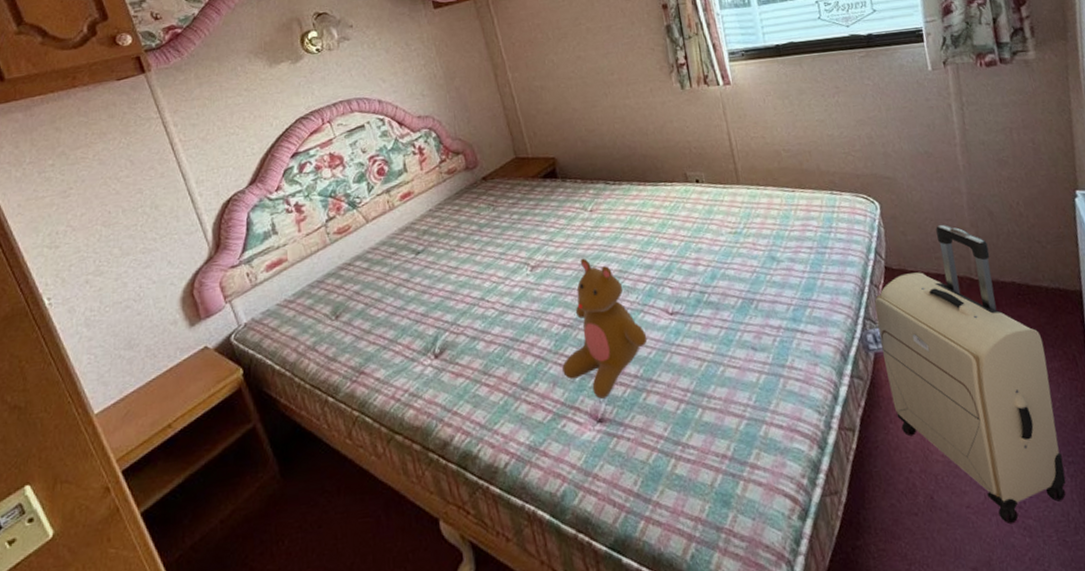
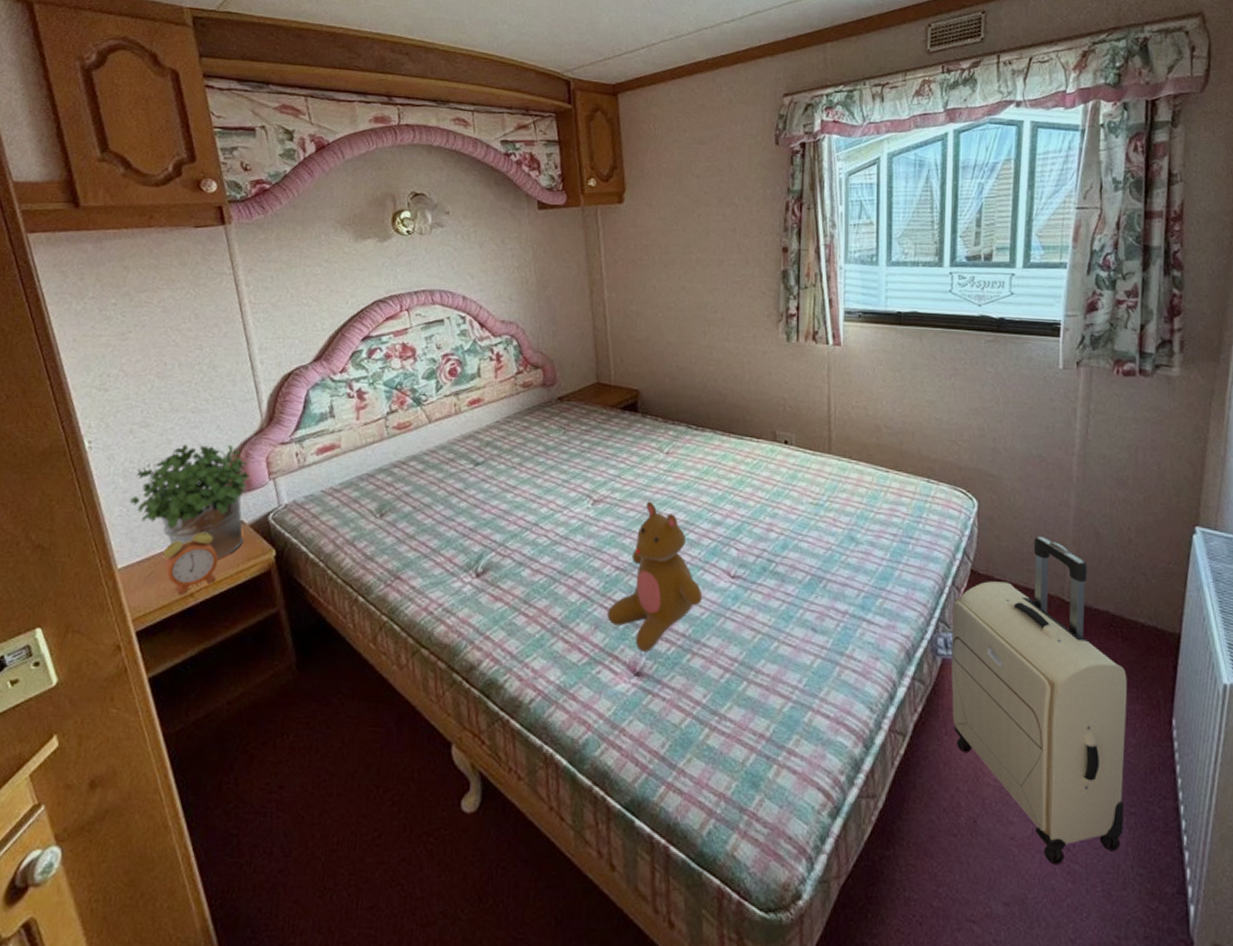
potted plant: none [95,277,211,389] -> present [129,444,252,561]
alarm clock: none [135,359,190,428] -> present [162,526,219,594]

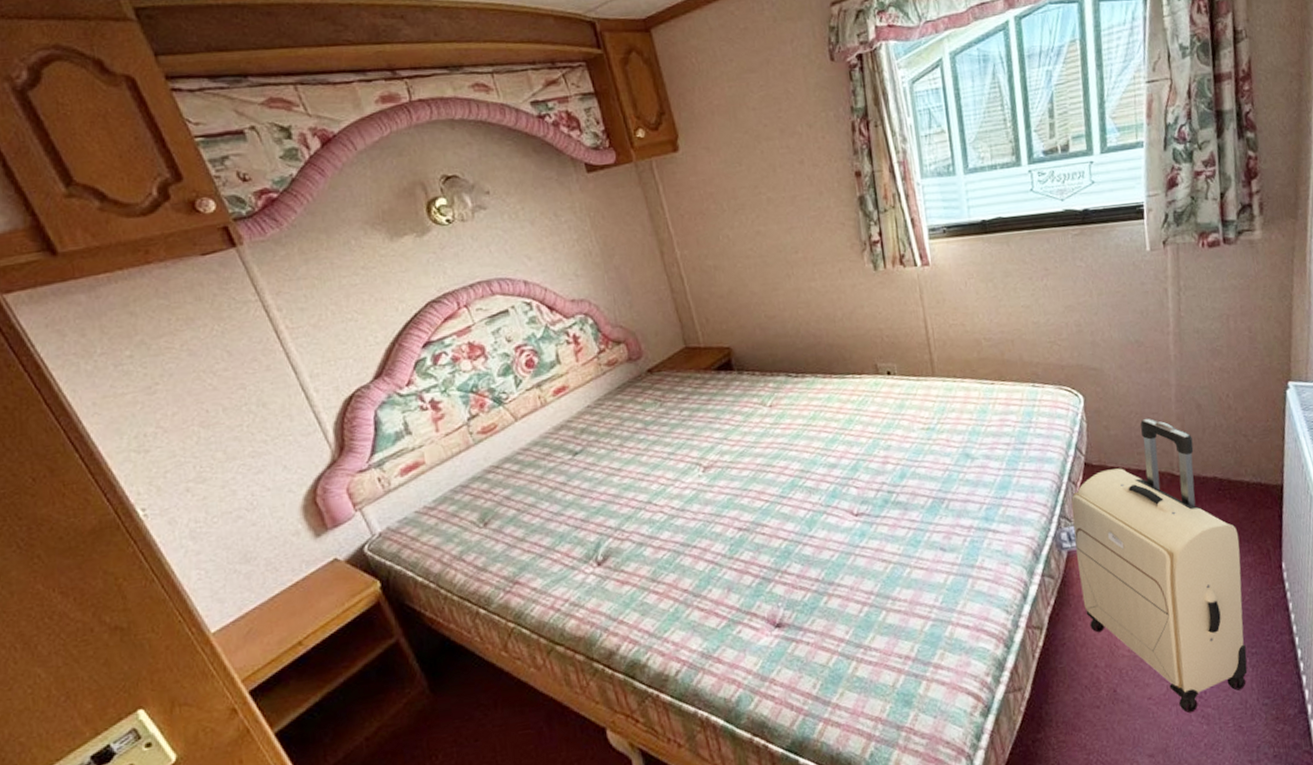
potted plant: present [129,444,252,561] -> none [204,484,343,604]
alarm clock: present [162,526,219,594] -> none [257,573,322,645]
teddy bear: present [607,501,703,652] -> none [738,457,830,604]

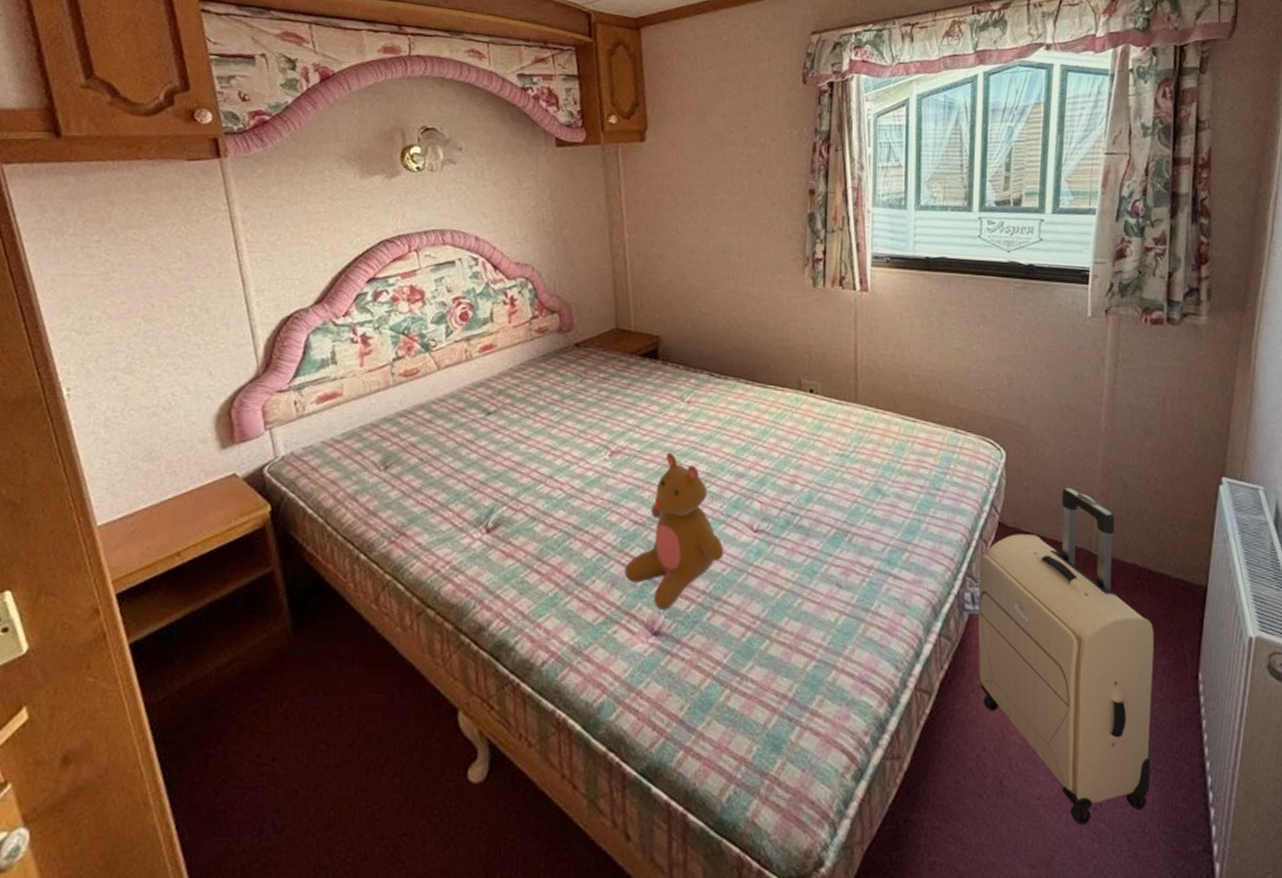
teddy bear: none [738,457,830,604] -> present [625,452,724,610]

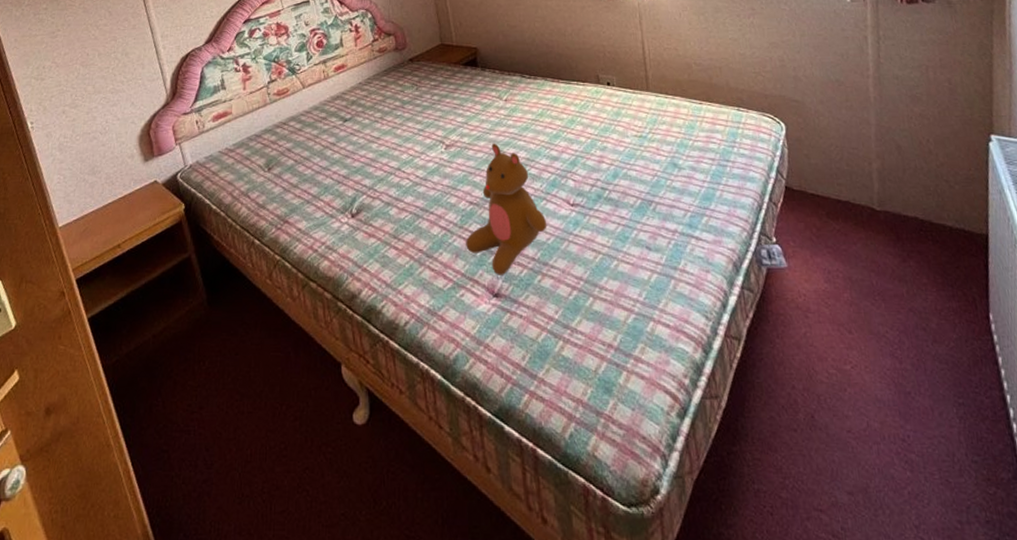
suitcase: present [977,487,1155,826] -> none [771,152,955,456]

